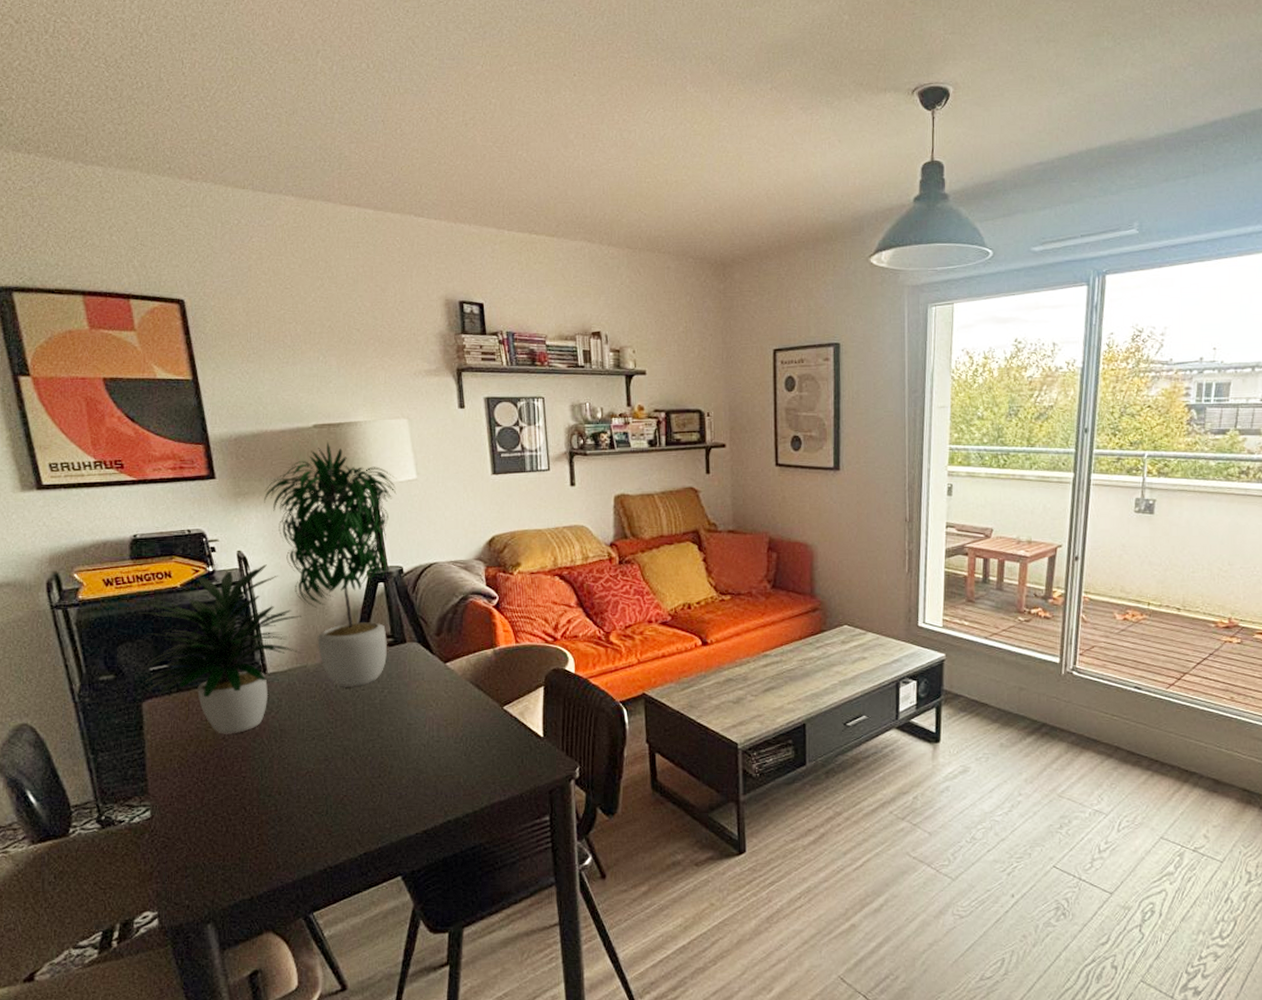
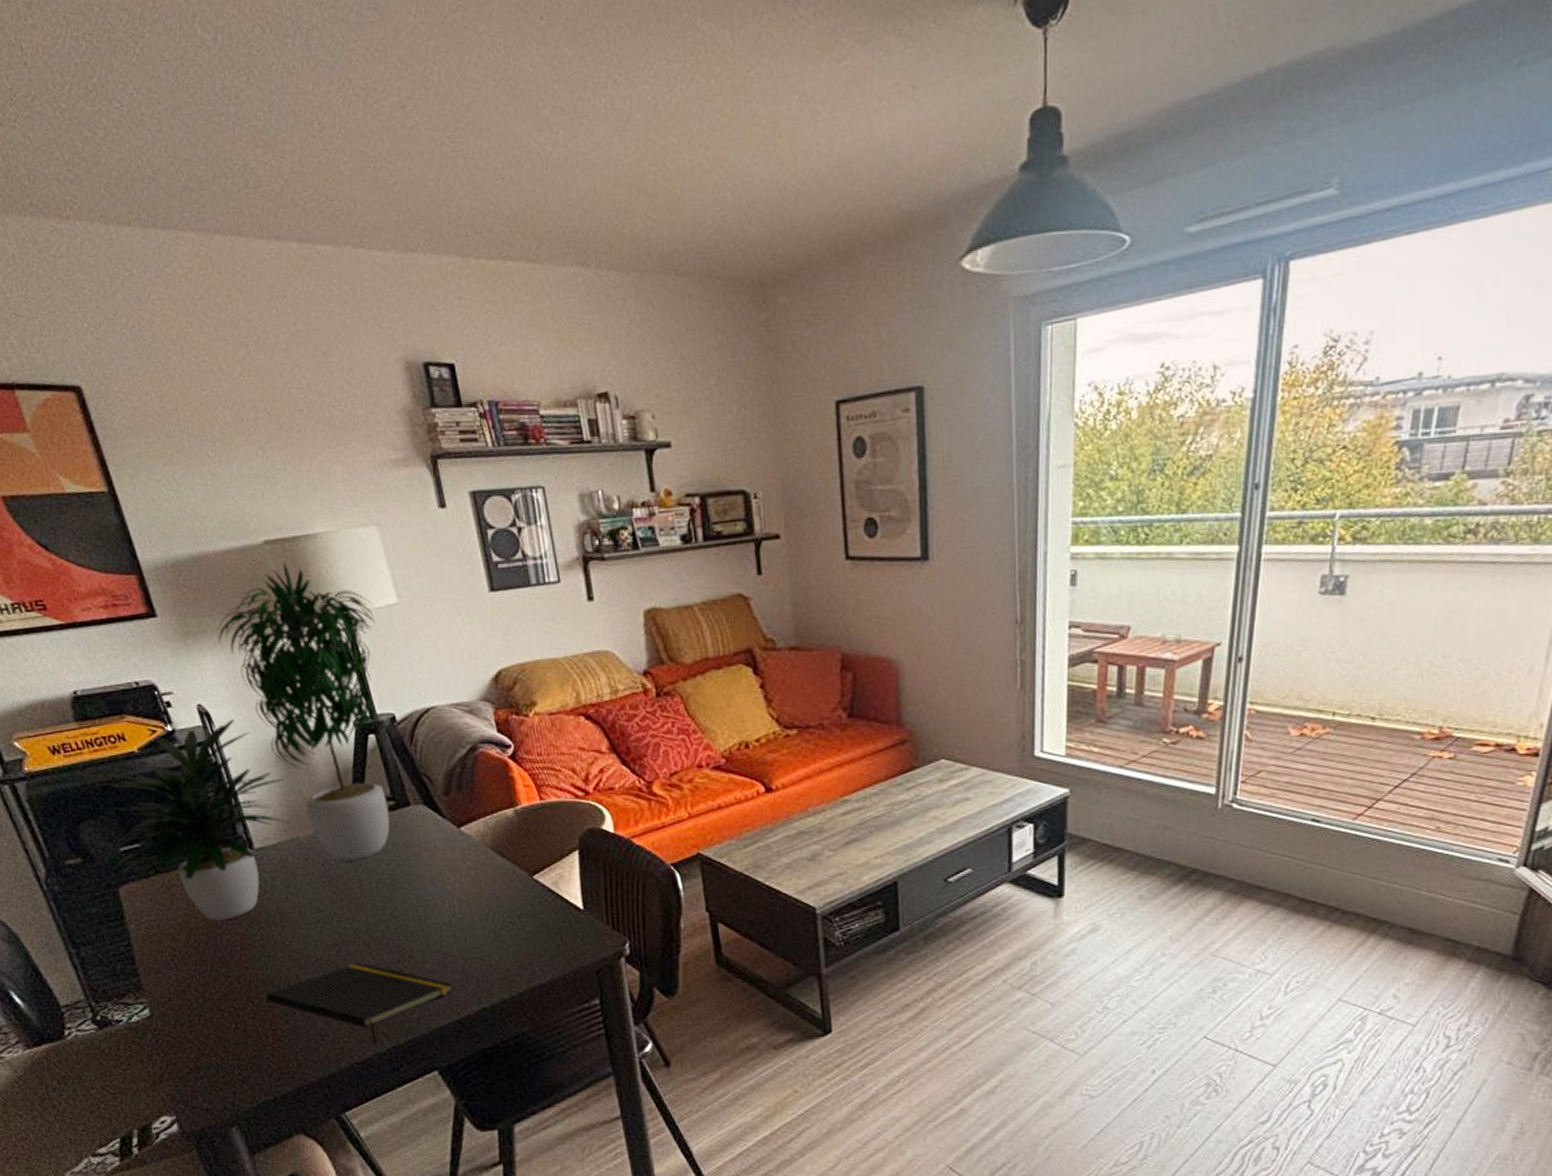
notepad: none [258,776,424,851] -> present [266,962,453,1046]

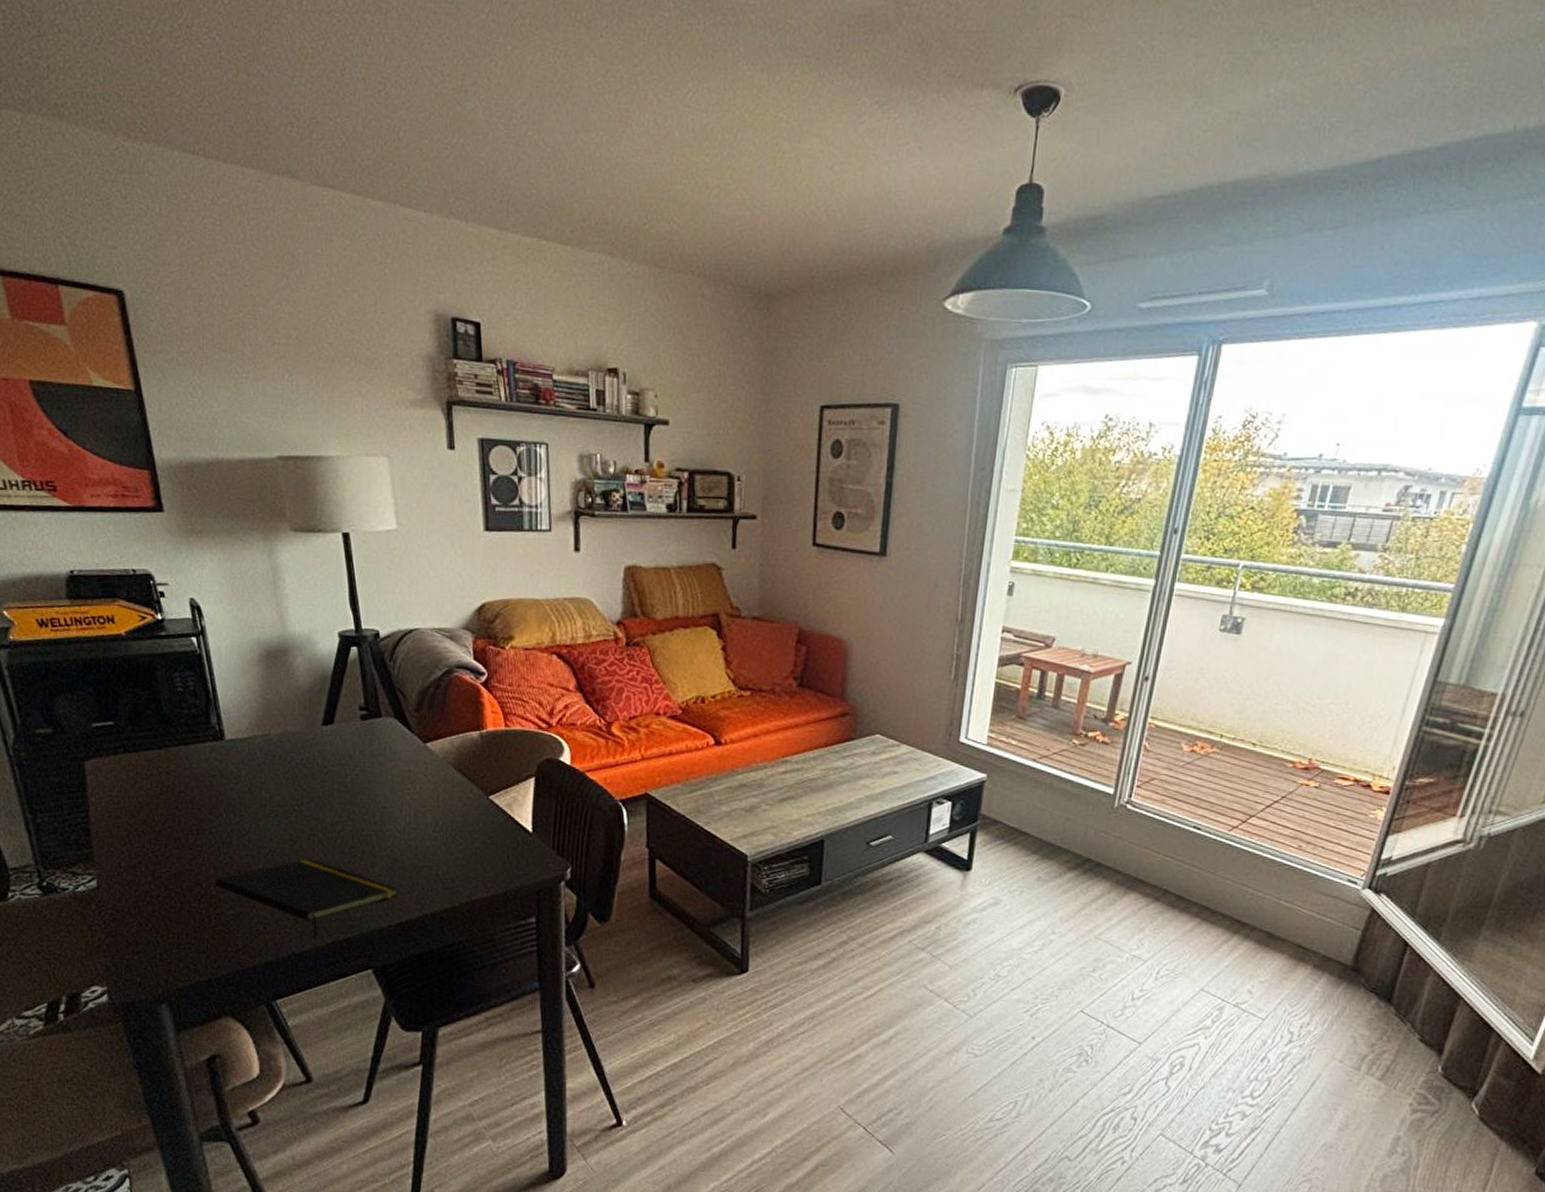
potted plant: present [95,562,390,922] -> none [78,478,374,805]

